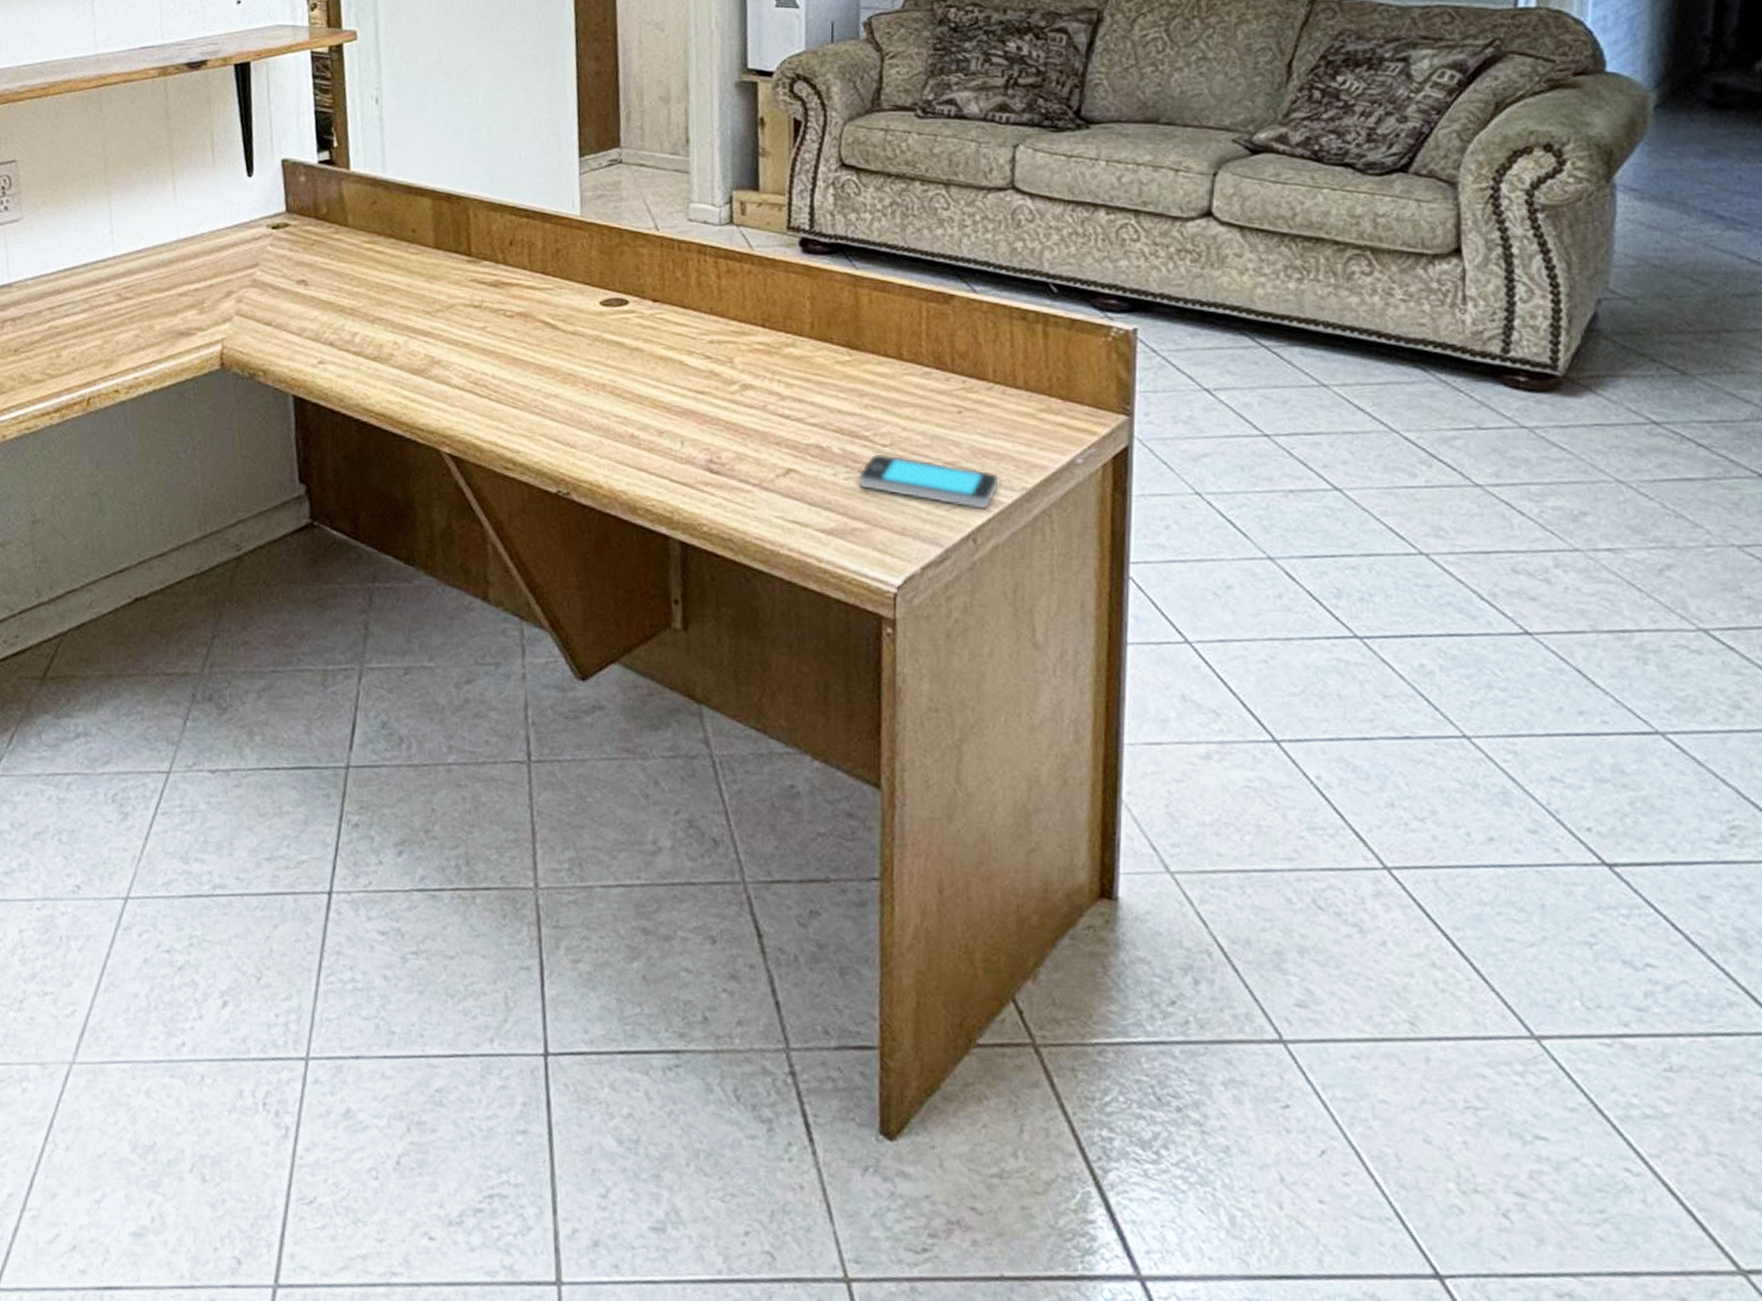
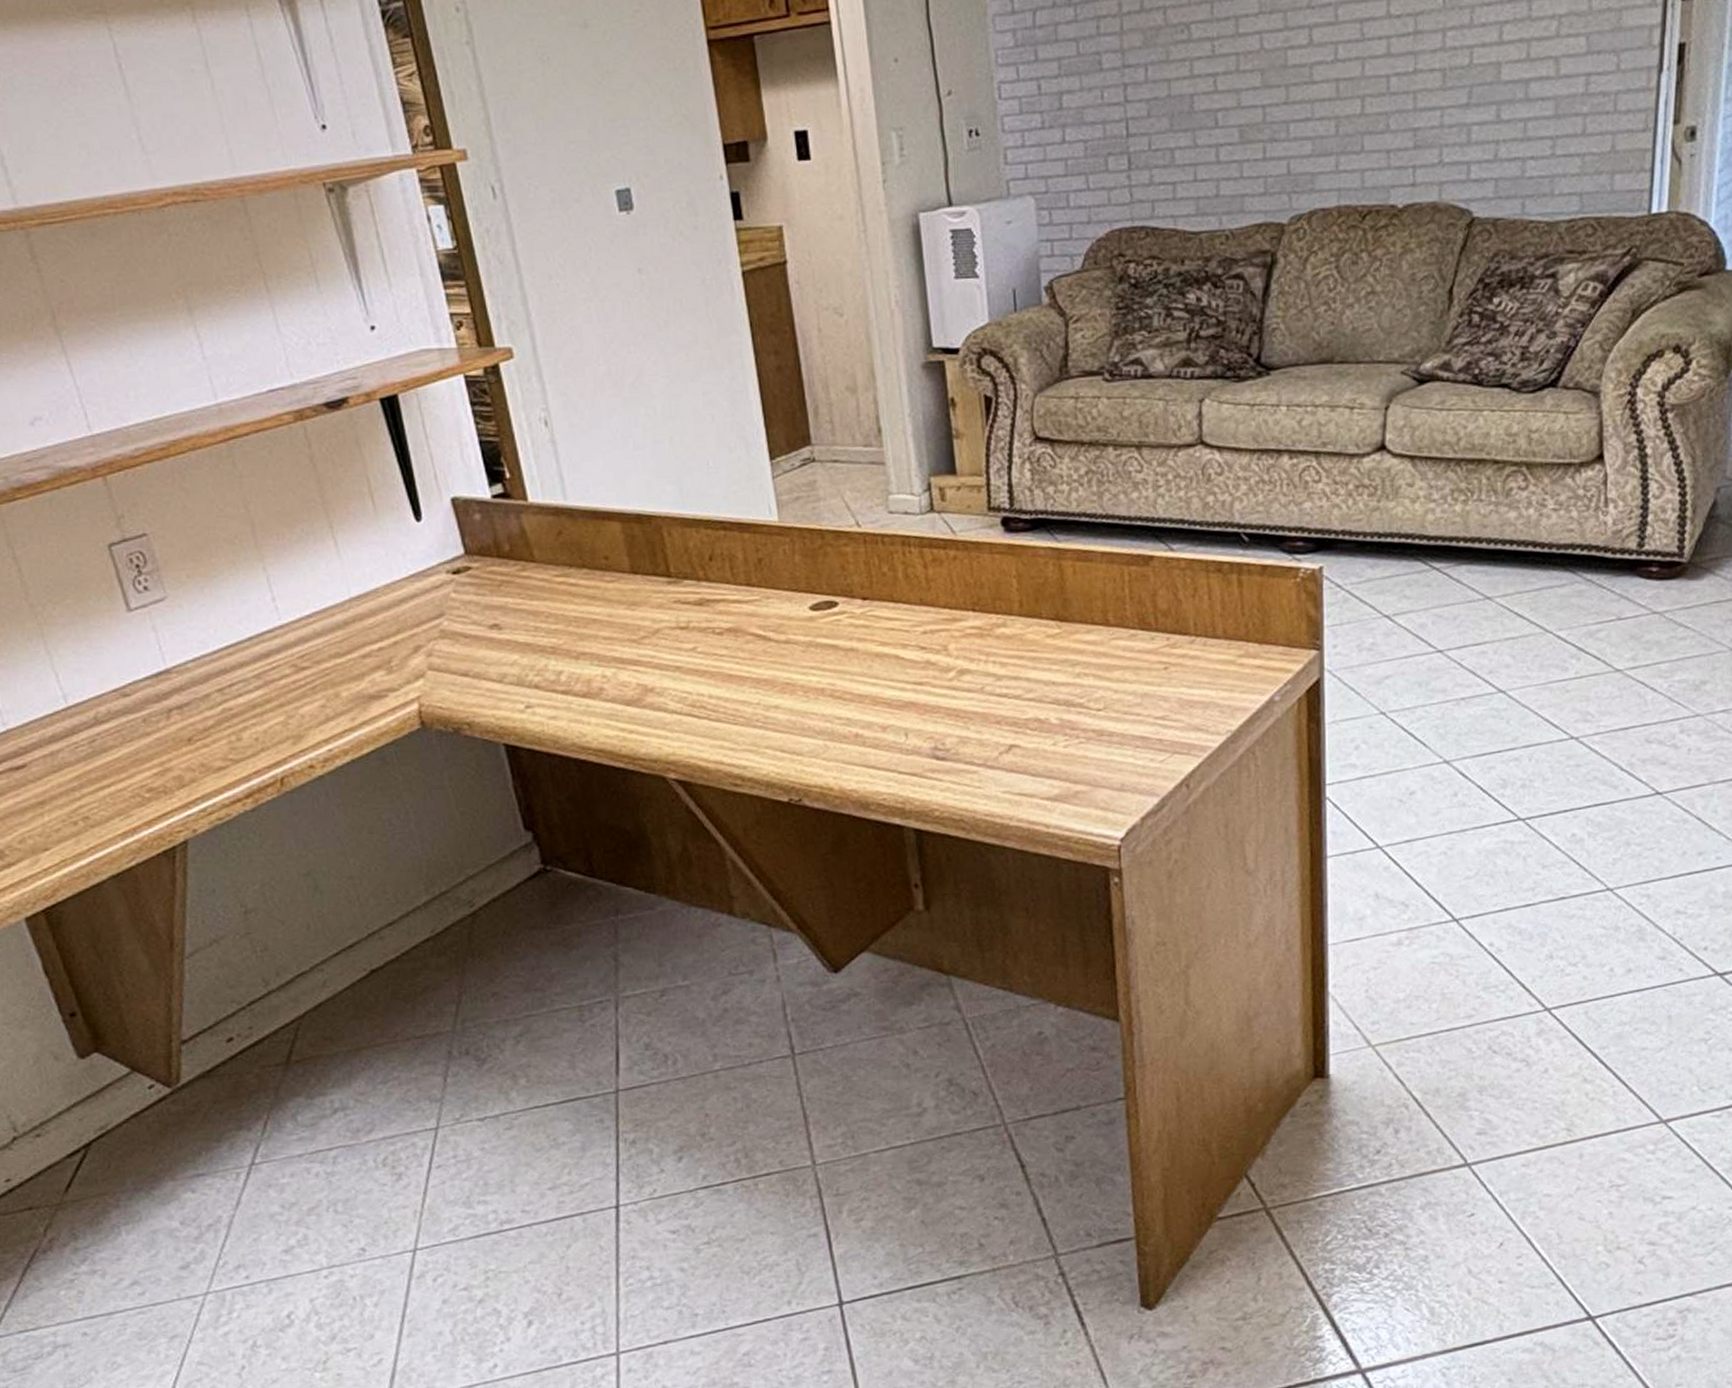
smartphone: present [857,453,1000,510] -> none [1076,717,1207,758]

